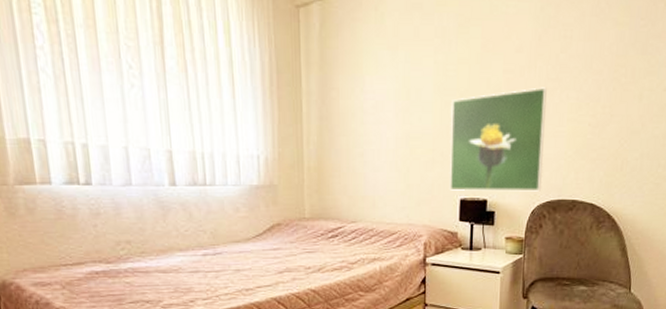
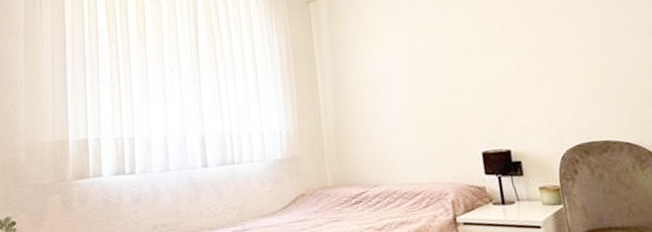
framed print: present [449,87,547,192] -> none [457,36,567,145]

